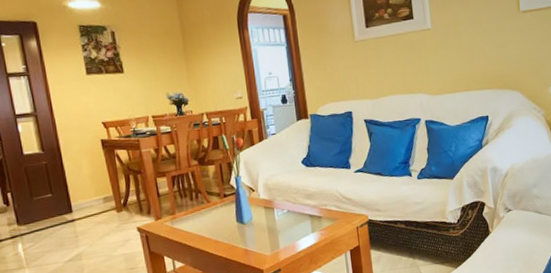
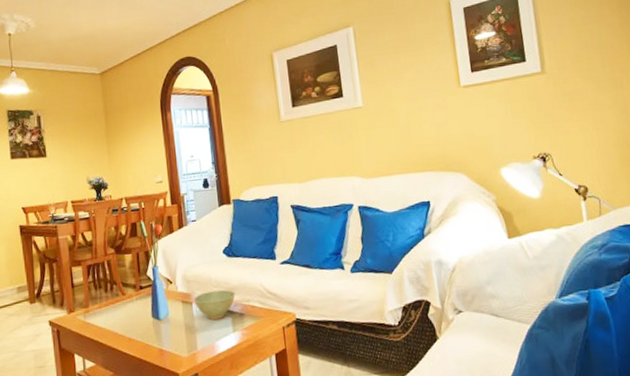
bowl: none [275,196,314,223] -> present [193,290,236,321]

